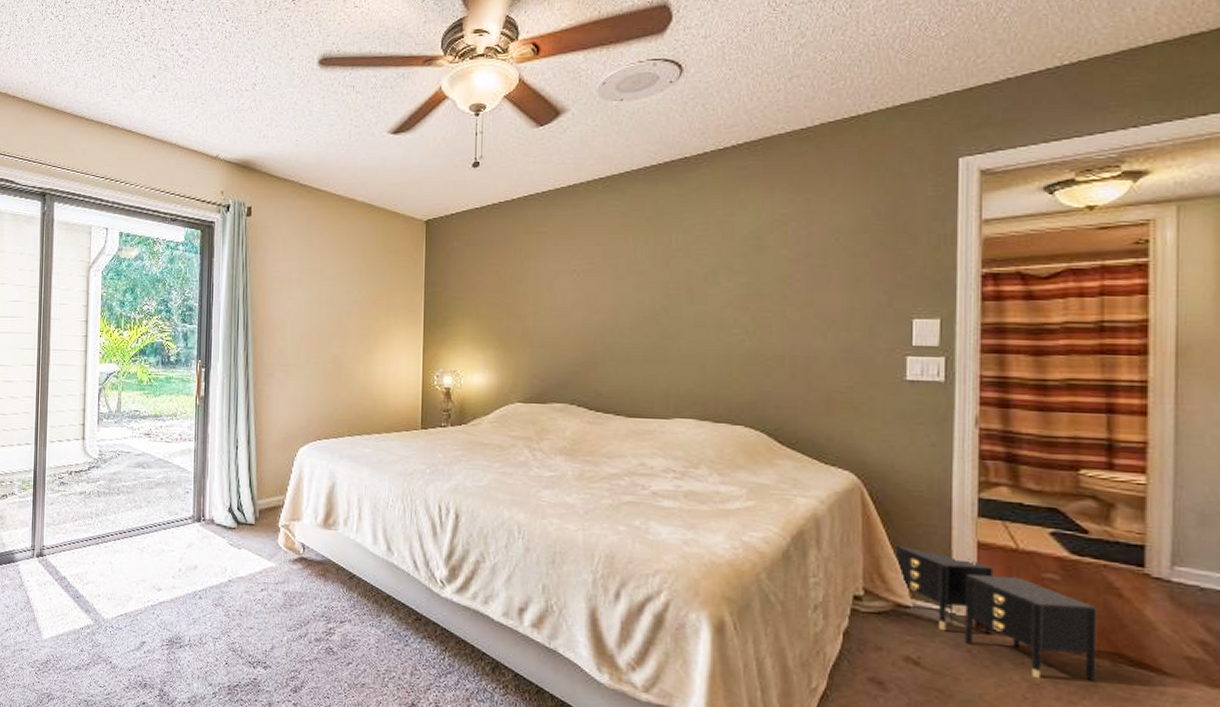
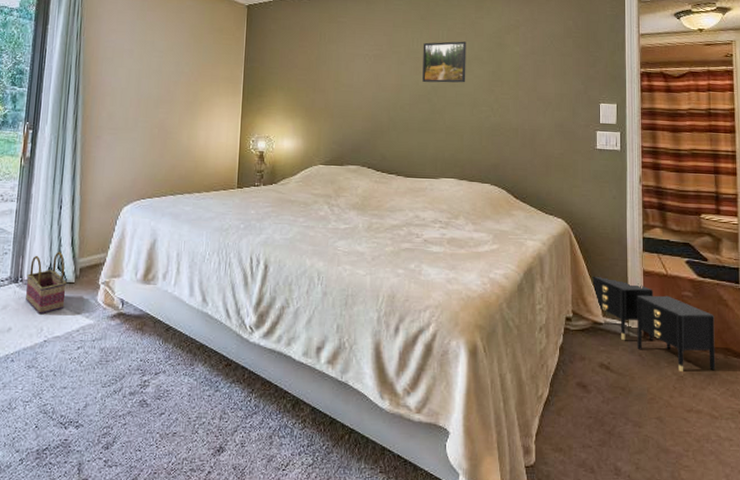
basket: none [208,492,247,555] -> present [26,252,67,315]
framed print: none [648,246,710,301] -> present [422,41,467,83]

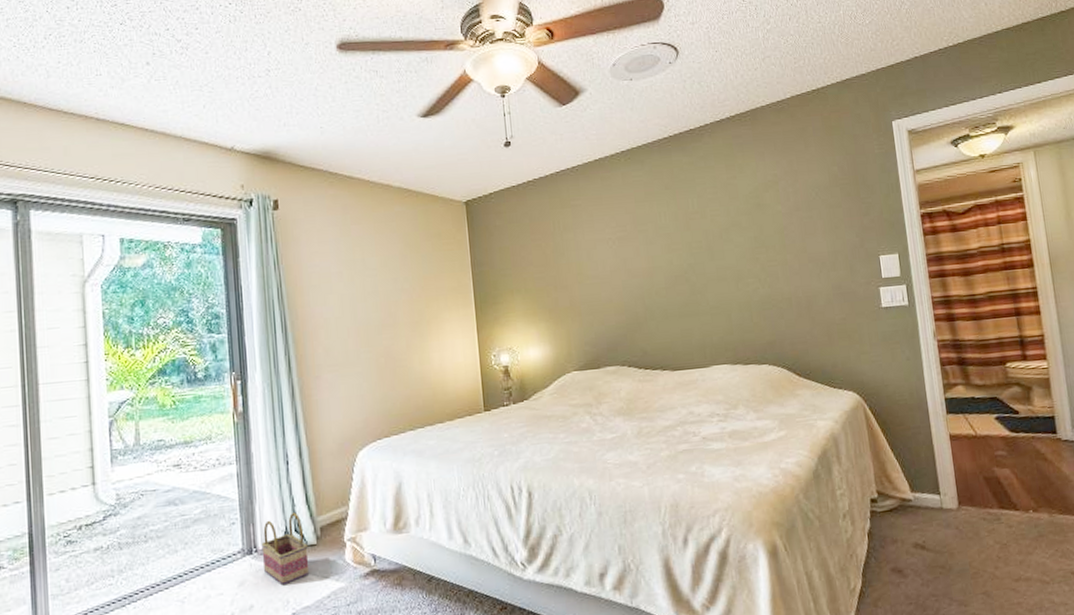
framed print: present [422,41,467,83] -> none [672,207,726,260]
nightstand: present [592,277,716,371] -> none [894,449,1041,539]

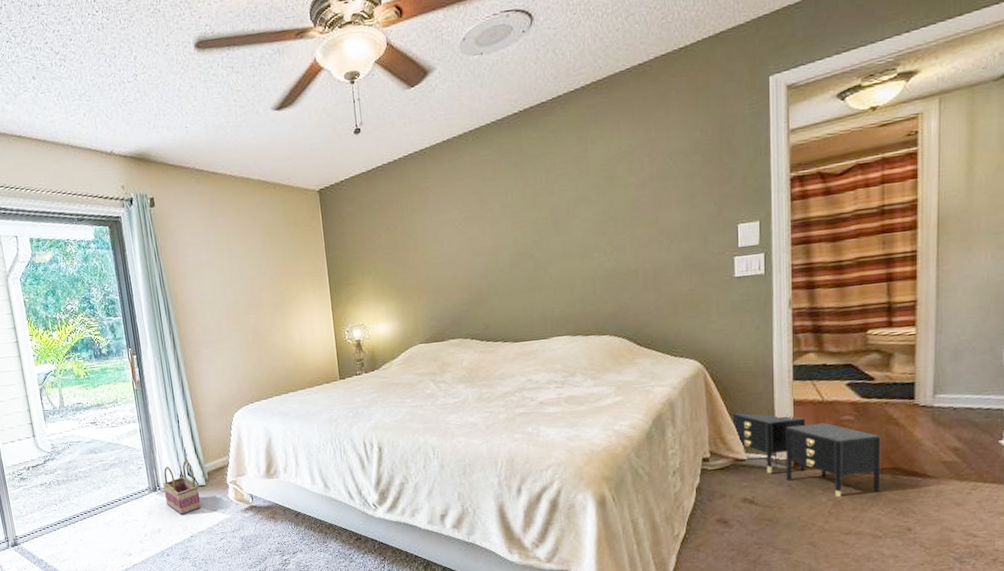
nightstand: none [894,449,1041,539] -> present [732,413,881,497]

